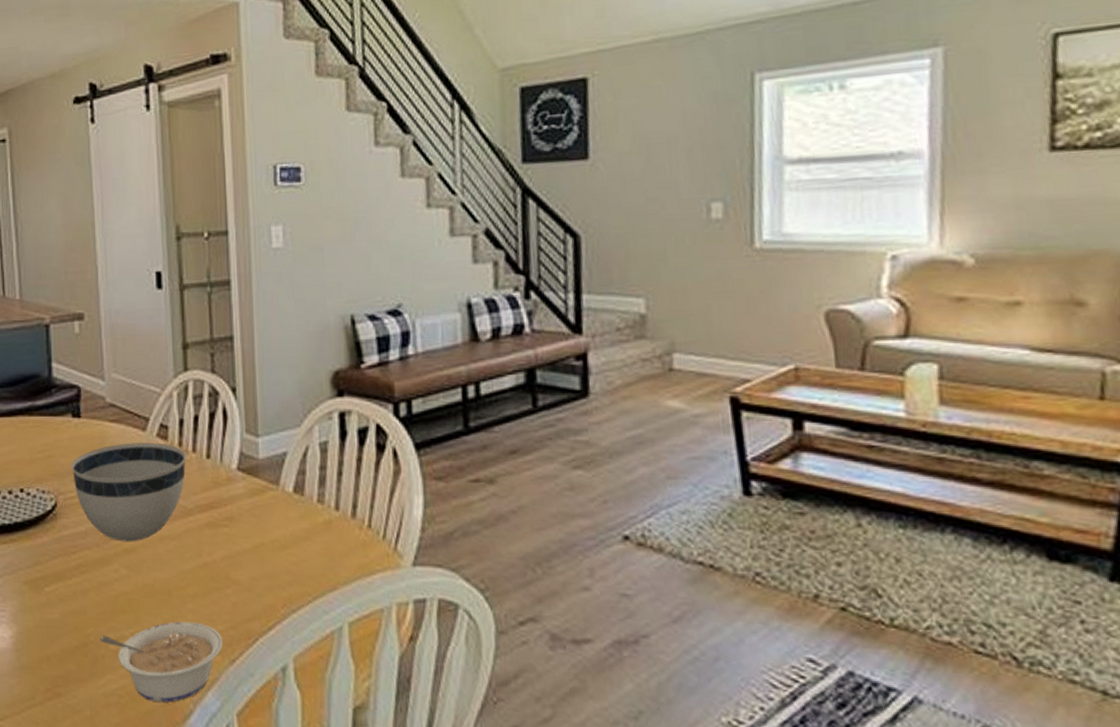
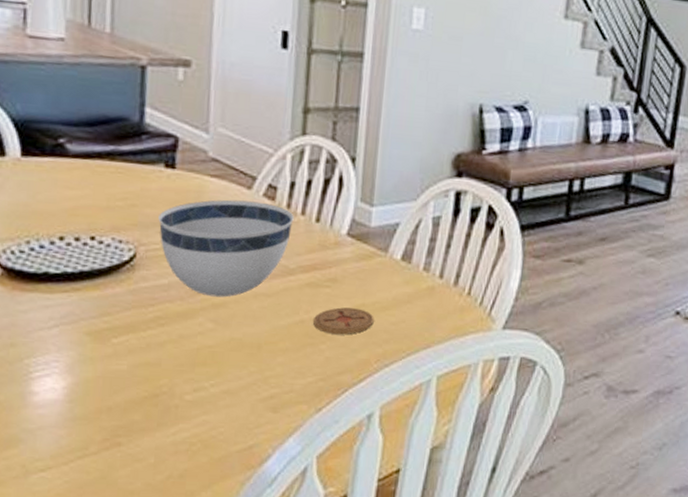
legume: present [99,621,222,703] -> none [173,374,311,448]
coaster: none [216,548,275,578] -> present [313,307,374,335]

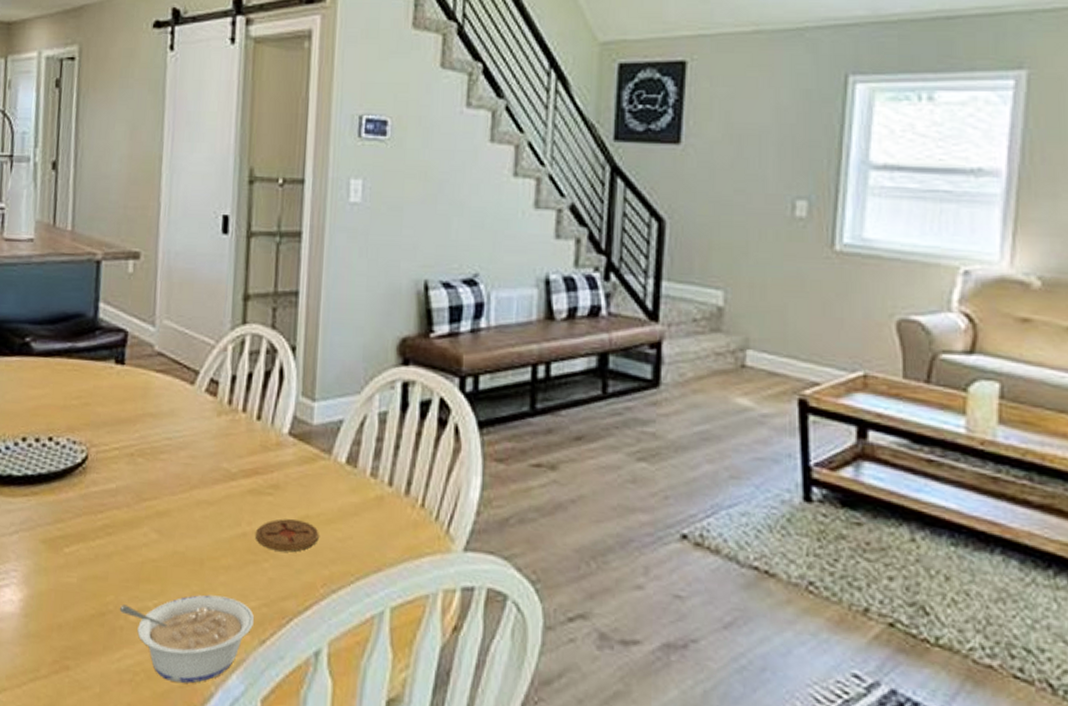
bowl: present [158,199,294,298] -> none [108,396,235,505]
legume: none [173,374,311,448] -> present [119,594,254,683]

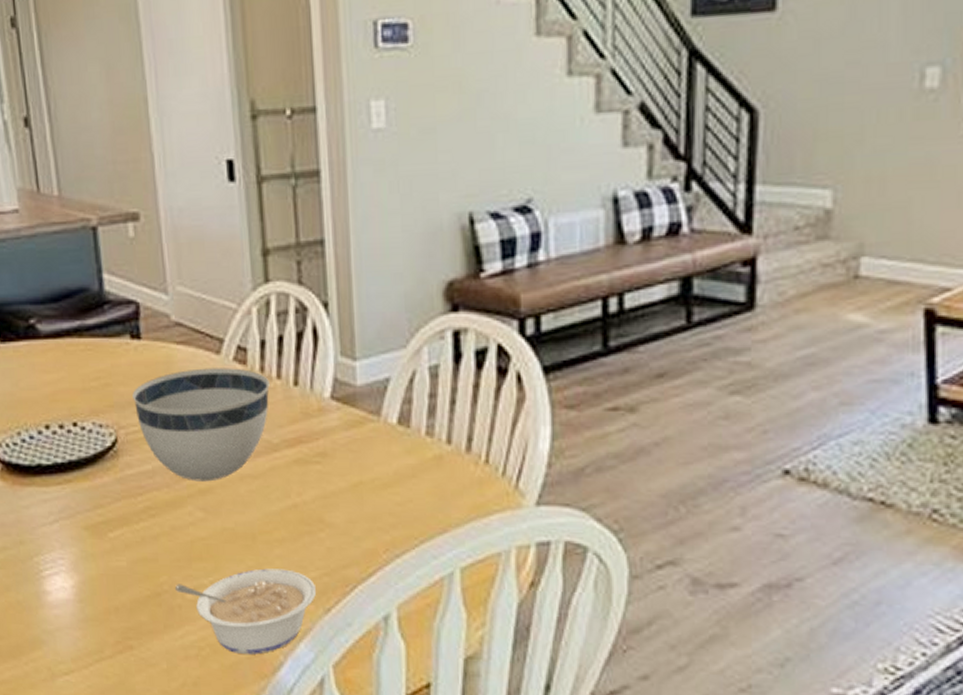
bowl: none [108,396,235,505] -> present [132,368,270,482]
coaster: present [256,519,319,552] -> none [307,487,376,520]

